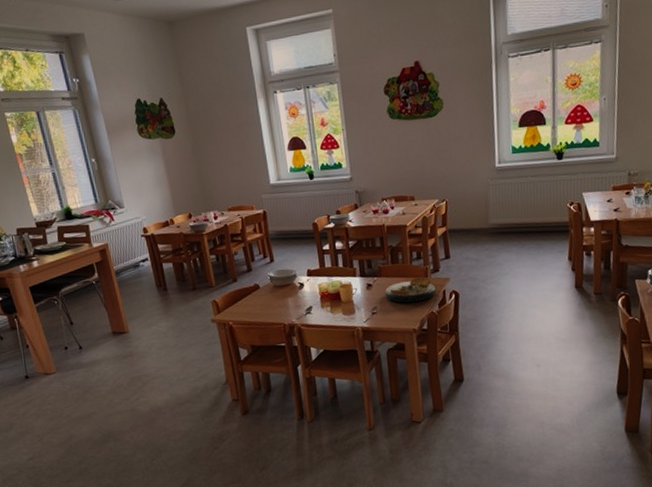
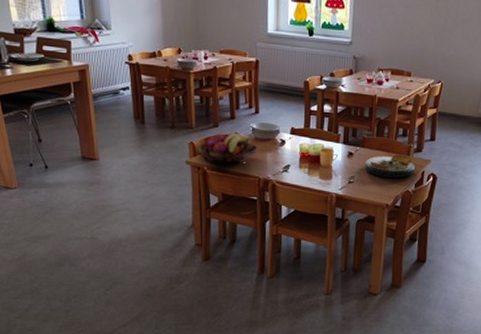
fruit basket: none [218,283,278,317] -> present [196,133,258,164]

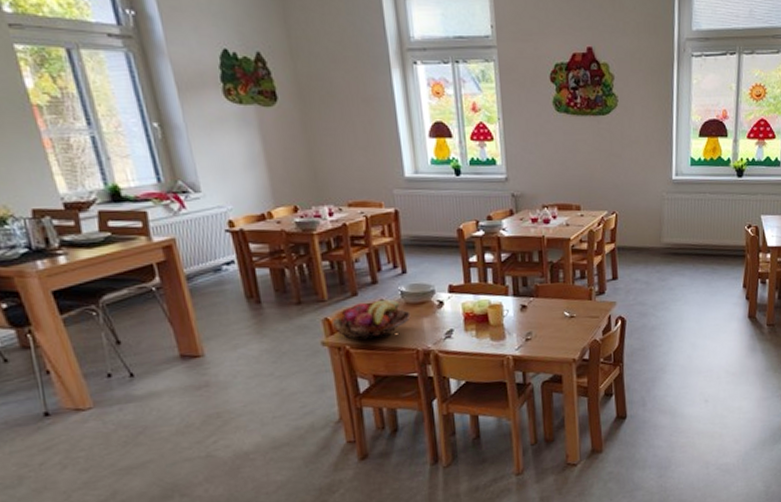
plate: present [364,154,416,178] -> none [541,299,601,329]

